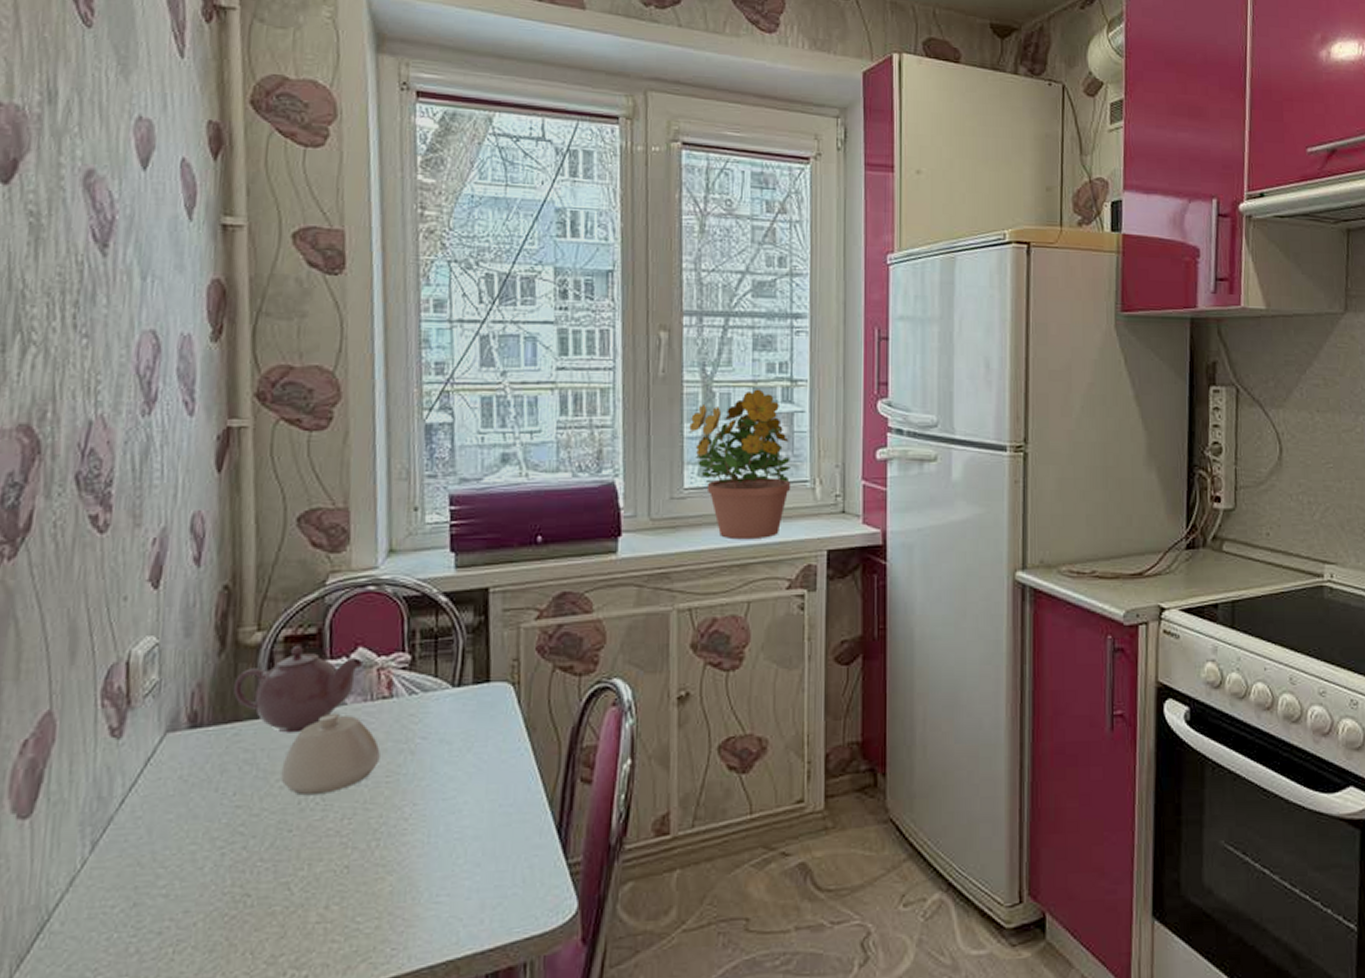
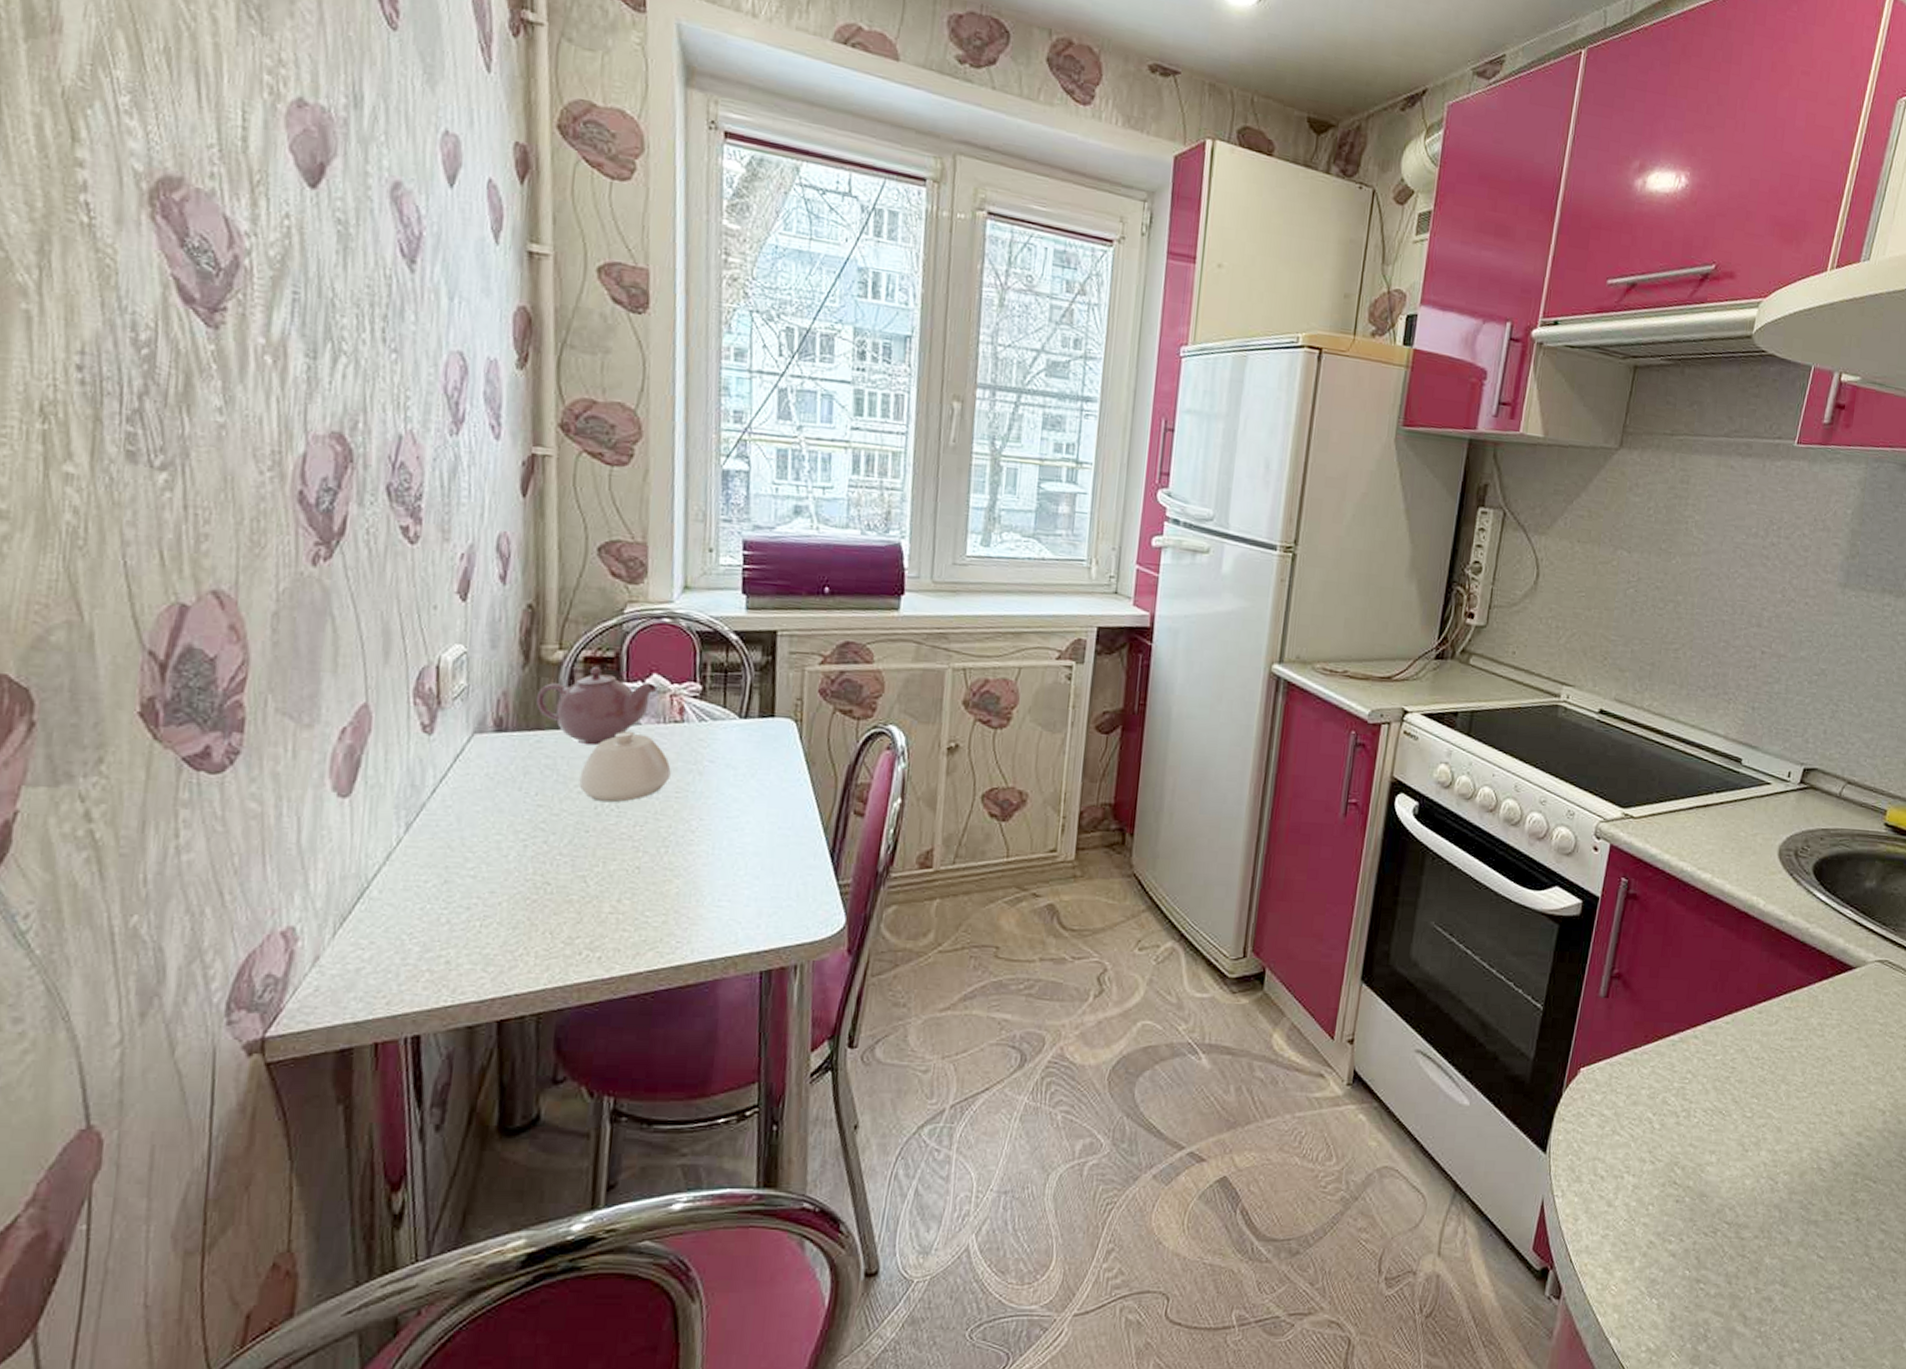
flowerpot: present [689,389,791,540] -> none [975,467,1070,610]

